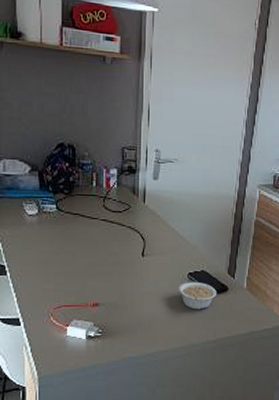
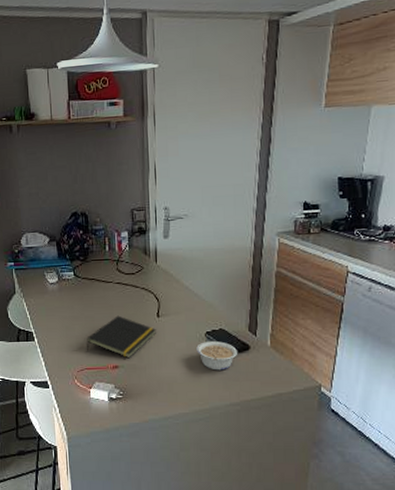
notepad: none [66,252,140,297] -> present [87,315,156,359]

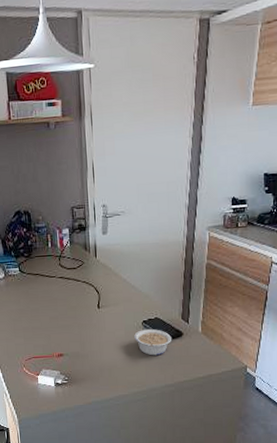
notepad: present [87,315,156,359] -> none [33,307,97,347]

